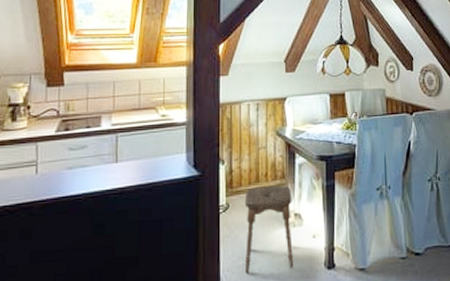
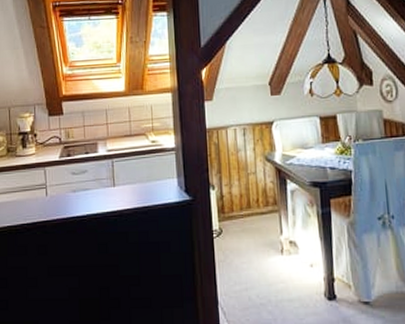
stool: present [244,185,294,274] -> none [237,212,292,299]

